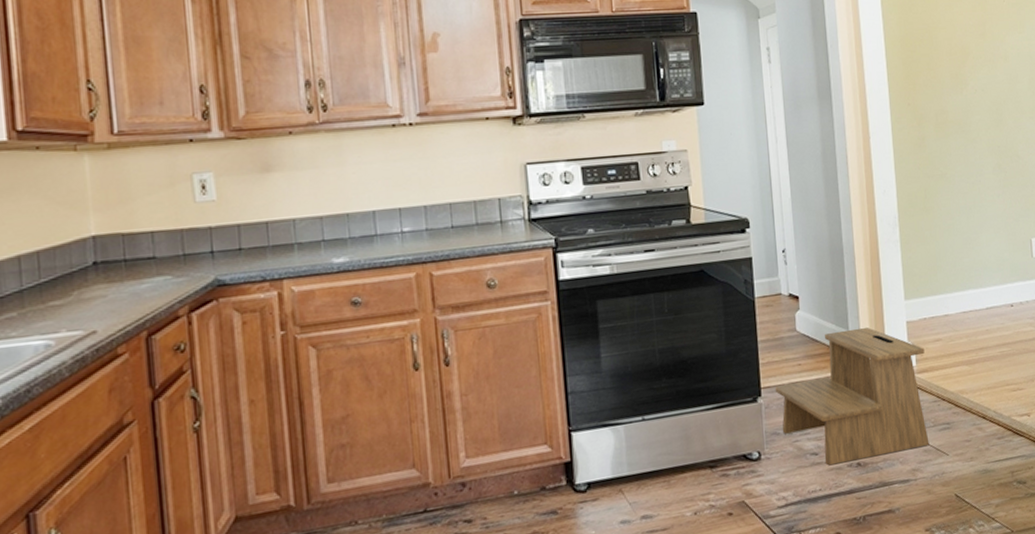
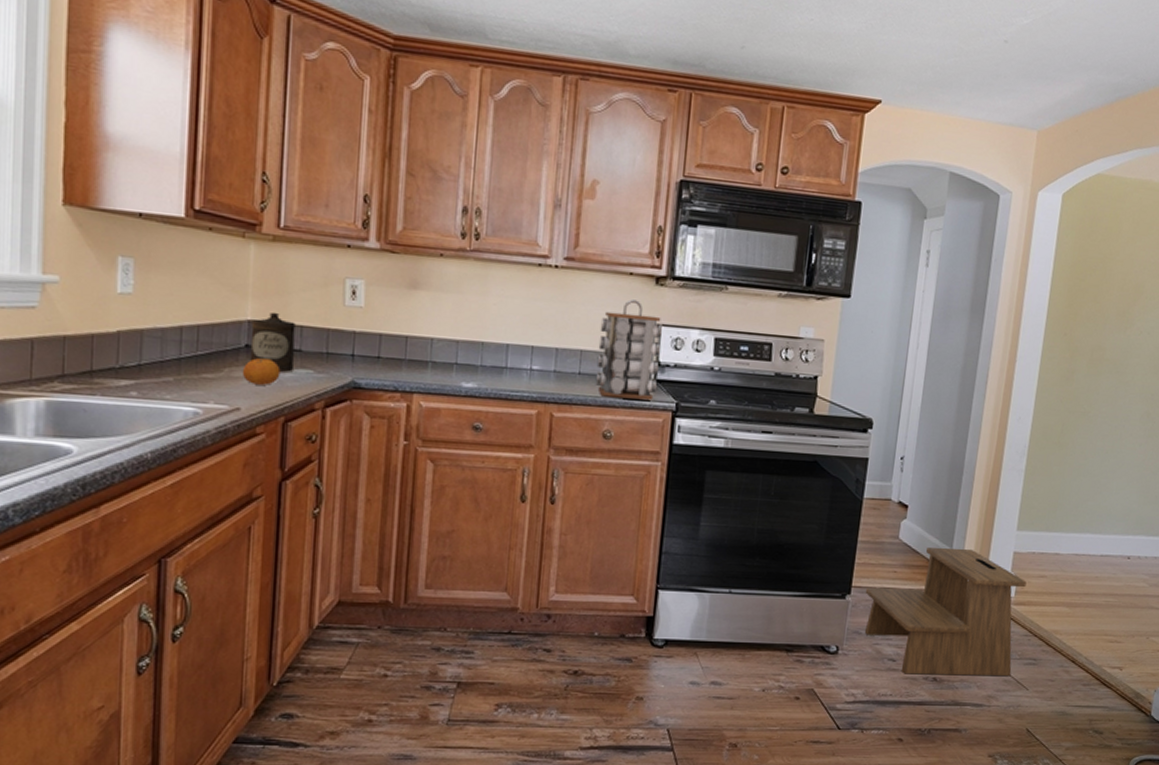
fruit: none [93,272,136,303] -> present [242,358,281,385]
canister: none [96,222,149,284] -> present [249,312,295,372]
spice rack: none [464,143,532,247] -> present [595,299,662,401]

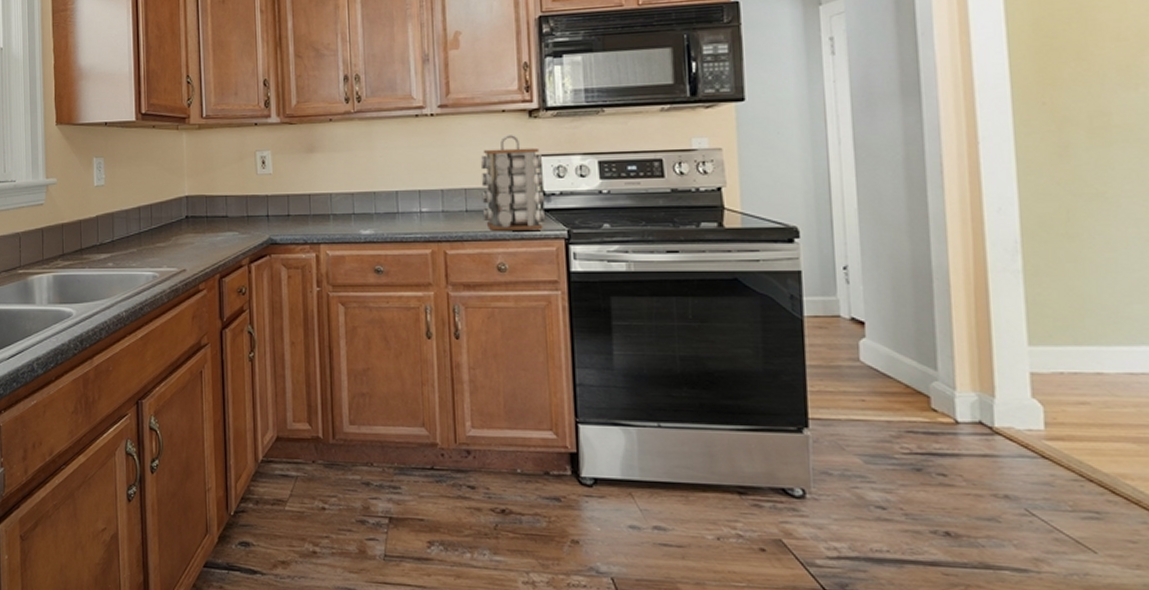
fruit: present [242,358,281,385] -> none [185,226,213,249]
canister: present [249,312,295,372] -> none [188,186,223,236]
step stool: present [864,548,1027,677] -> none [827,370,1064,534]

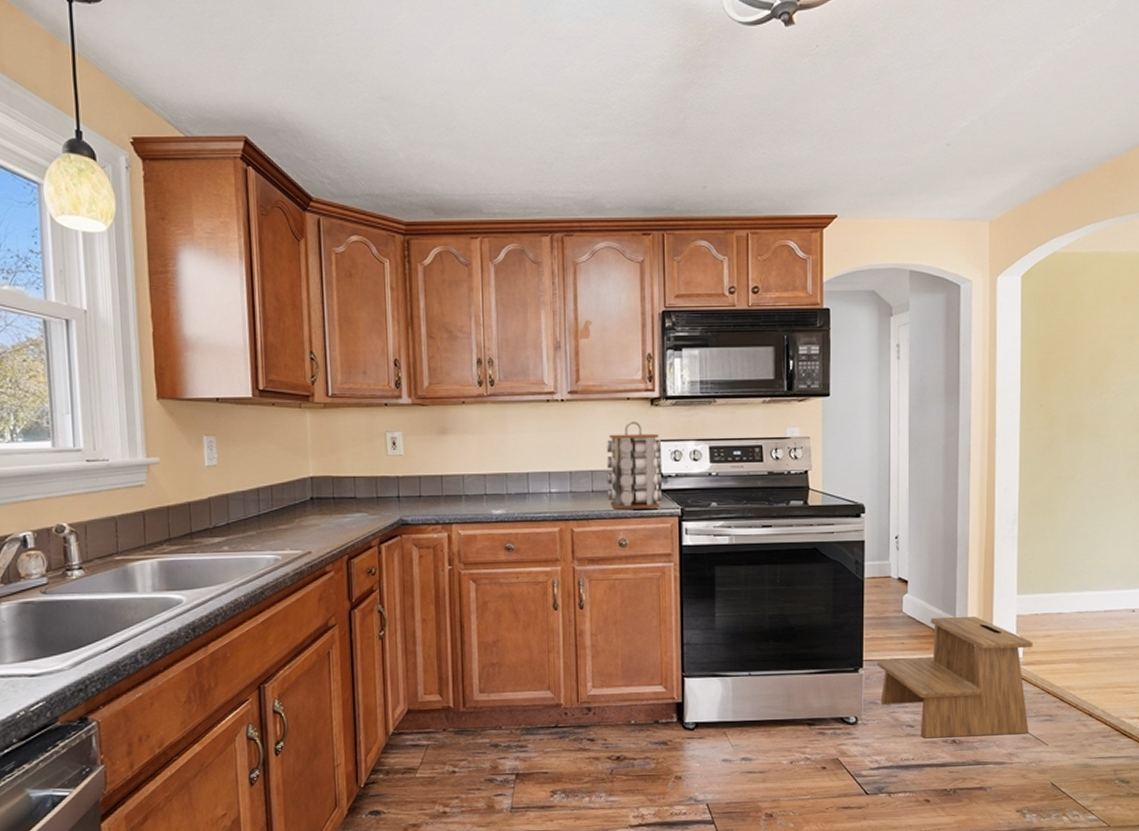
step stool: none [827,370,1064,534] -> present [876,615,1033,739]

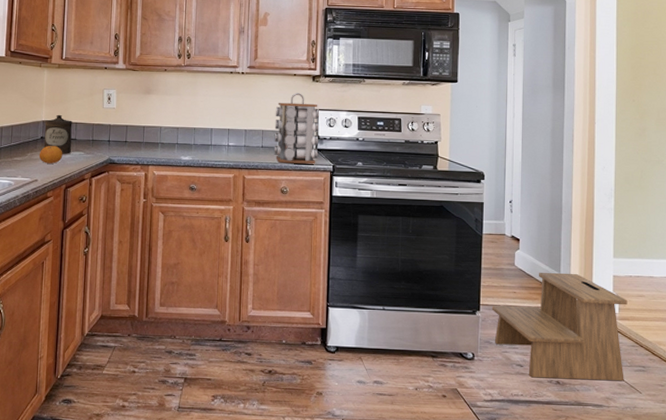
fruit: none [310,508,341,530] -> present [39,146,63,164]
canister: none [313,467,351,517] -> present [43,114,72,154]

